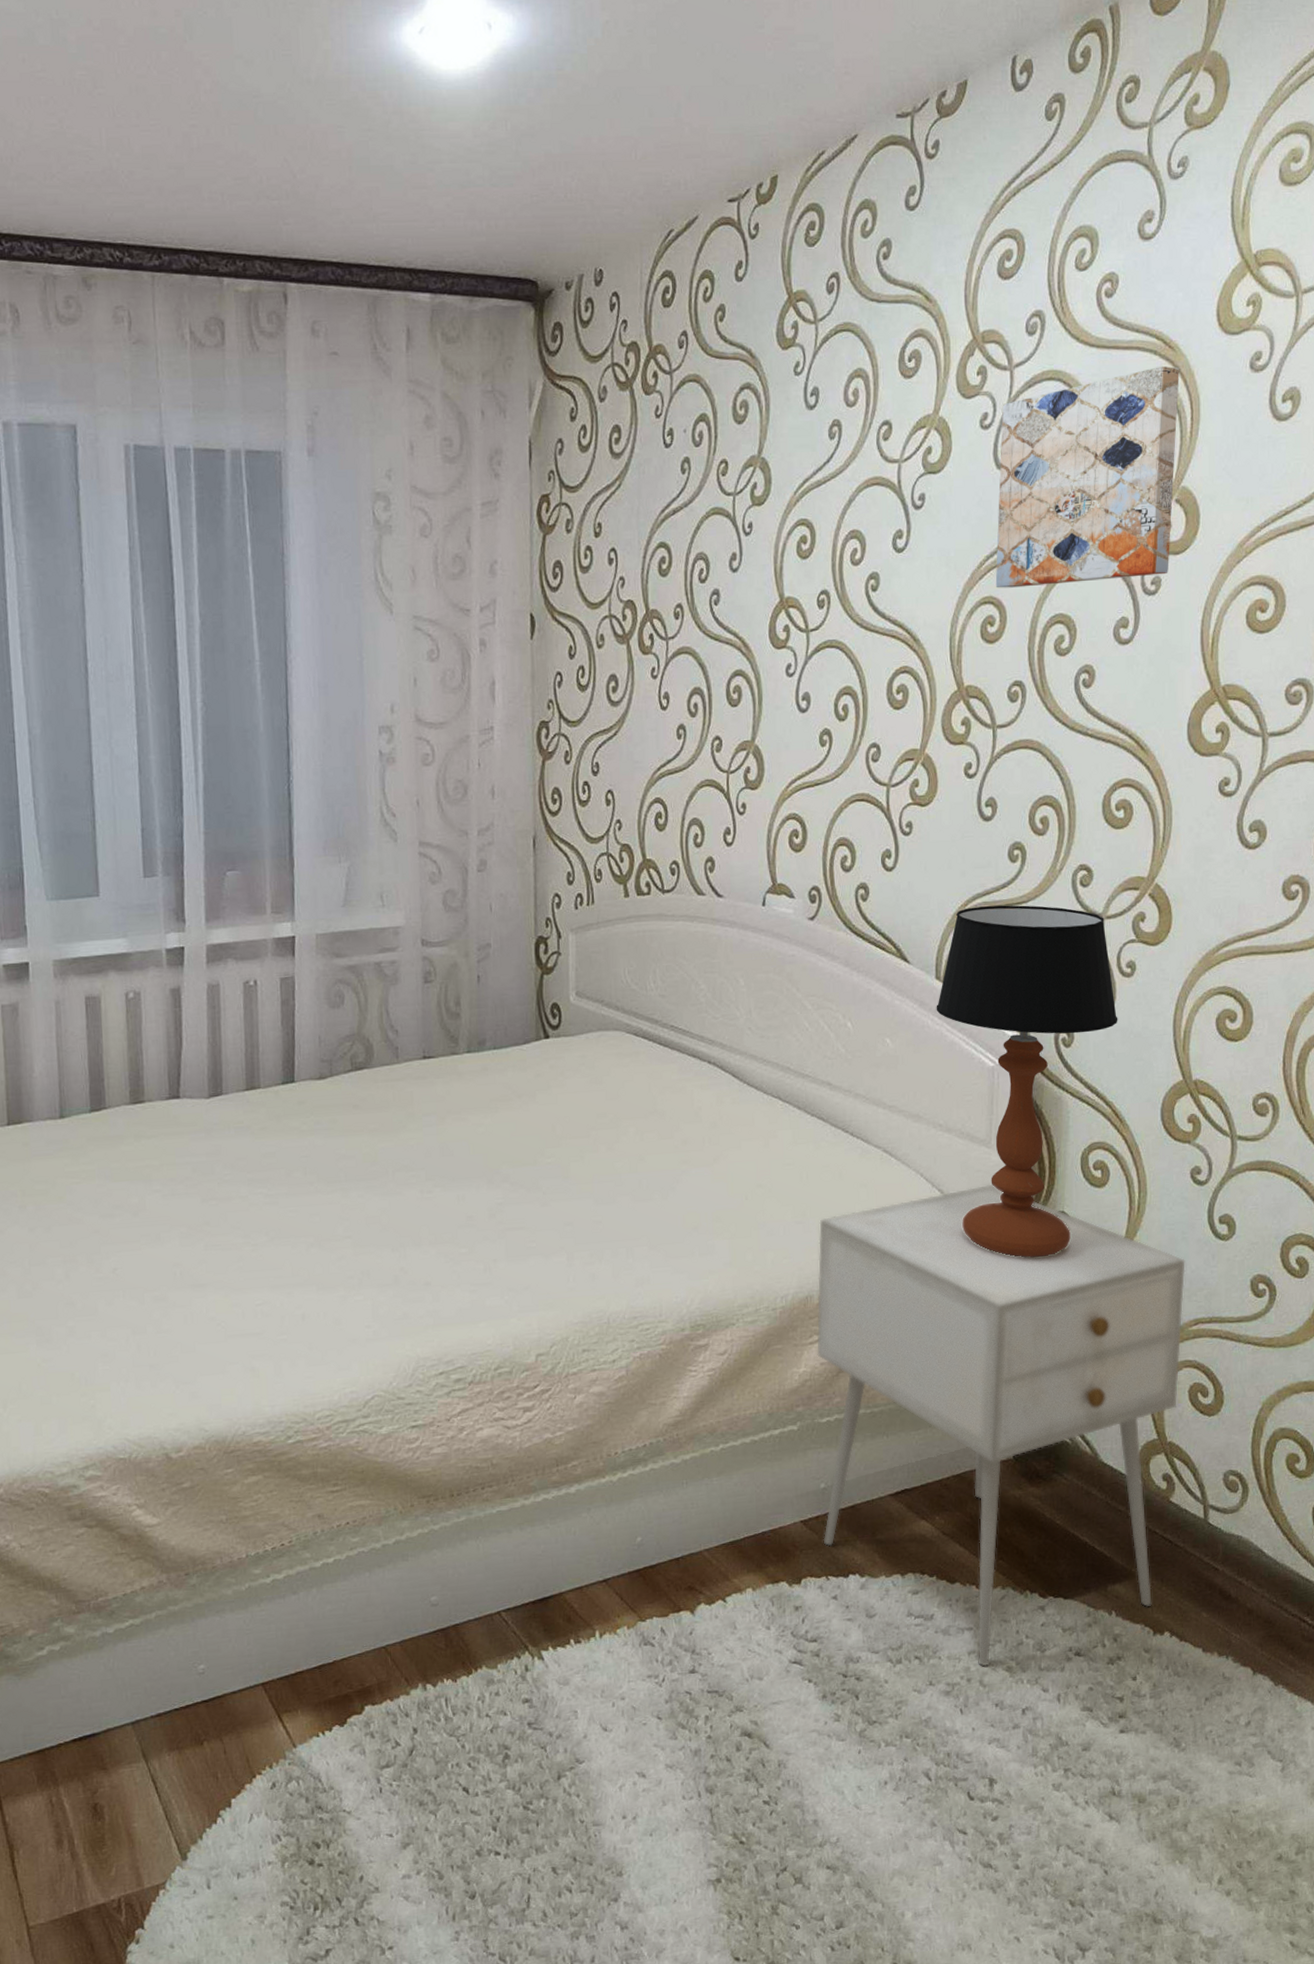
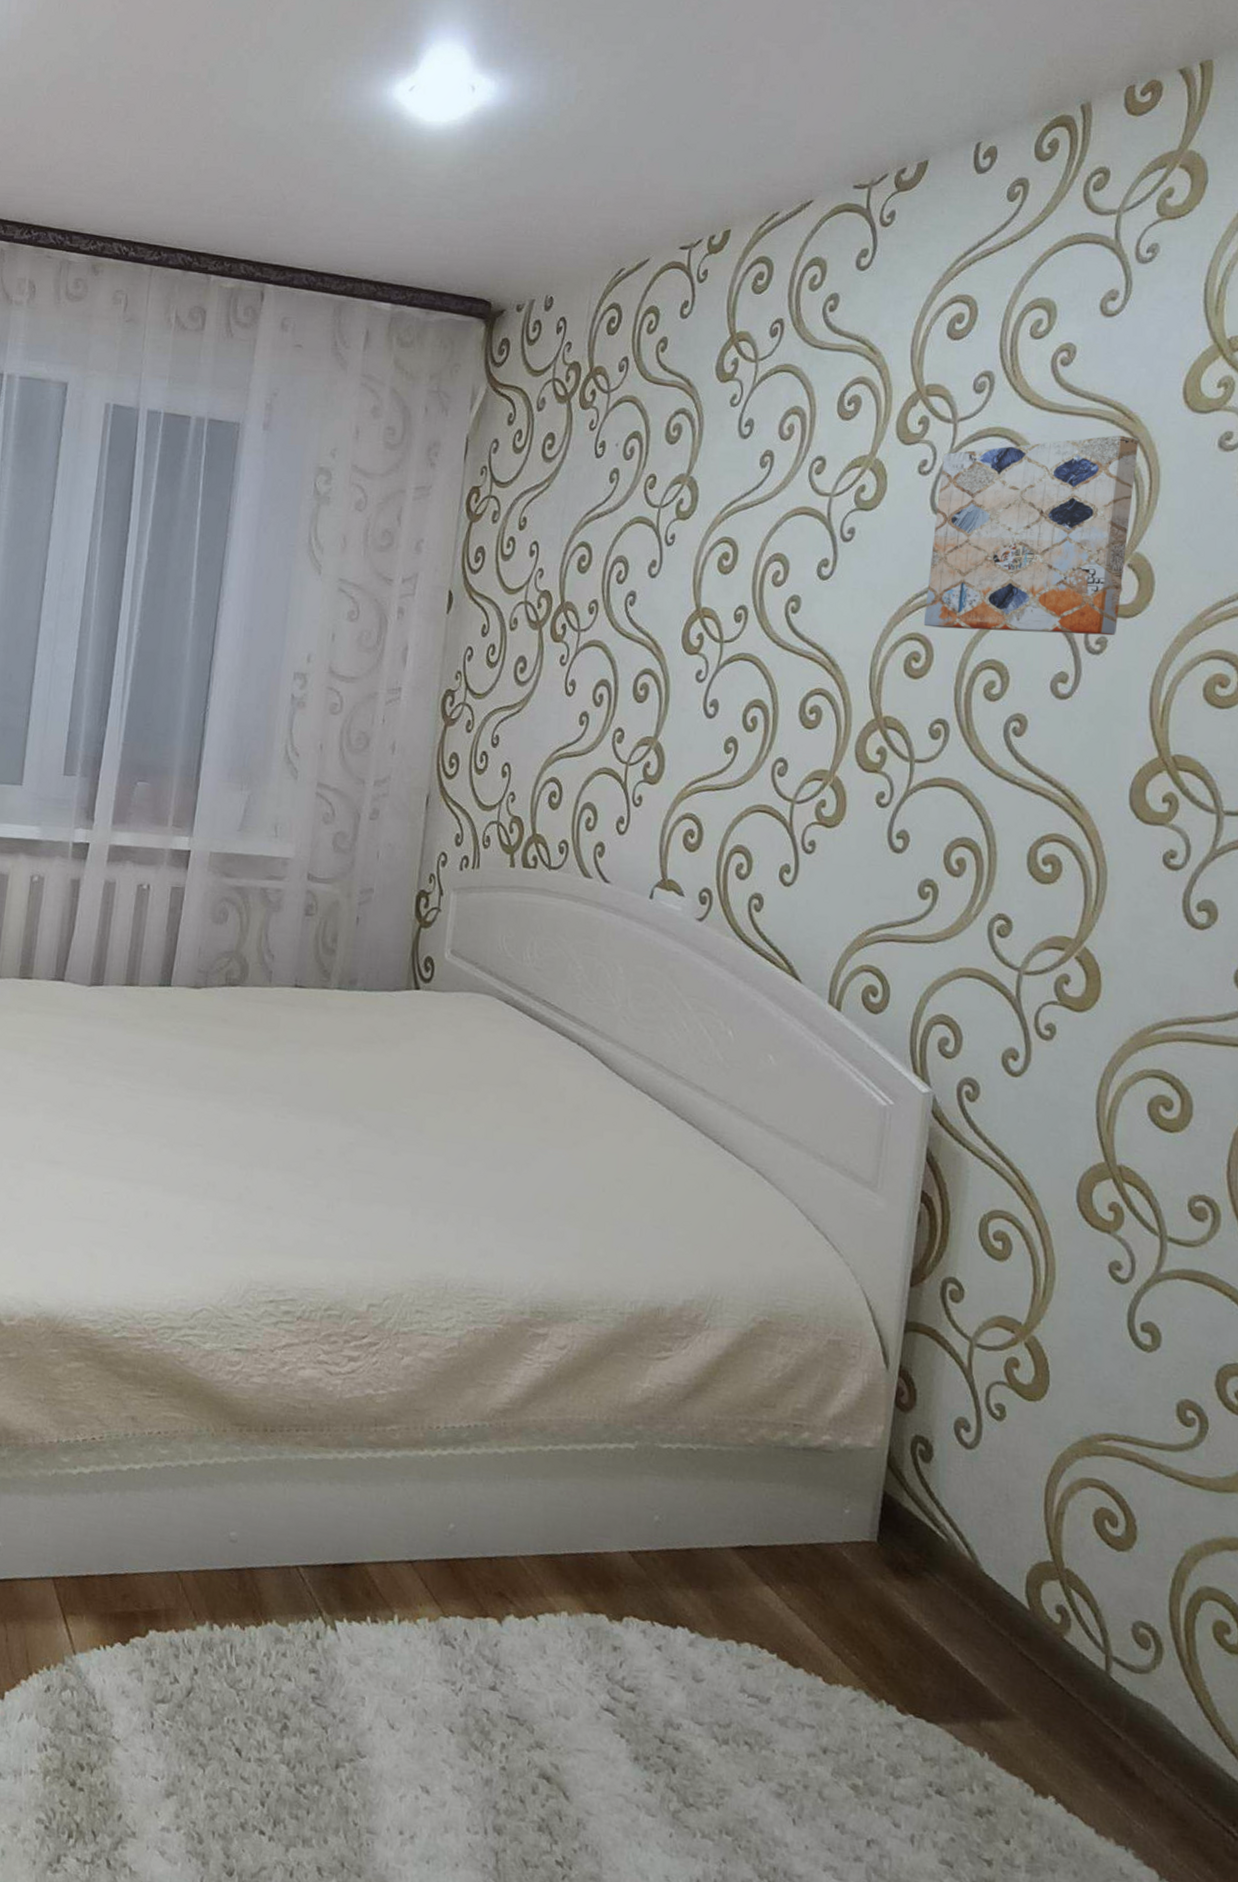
nightstand: present [817,1184,1186,1667] -> none [651,1228,1097,1777]
table lamp: present [936,905,1118,1258] -> none [826,937,1032,1324]

